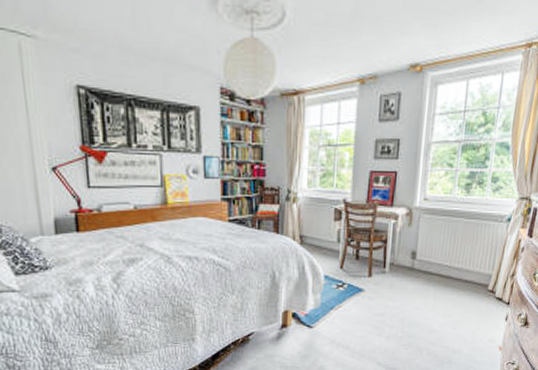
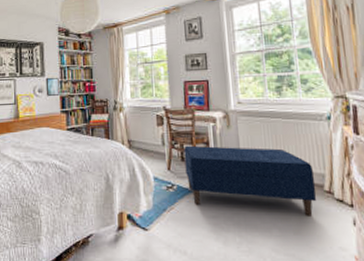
bench: none [358,243,483,313] -> present [184,145,316,216]

